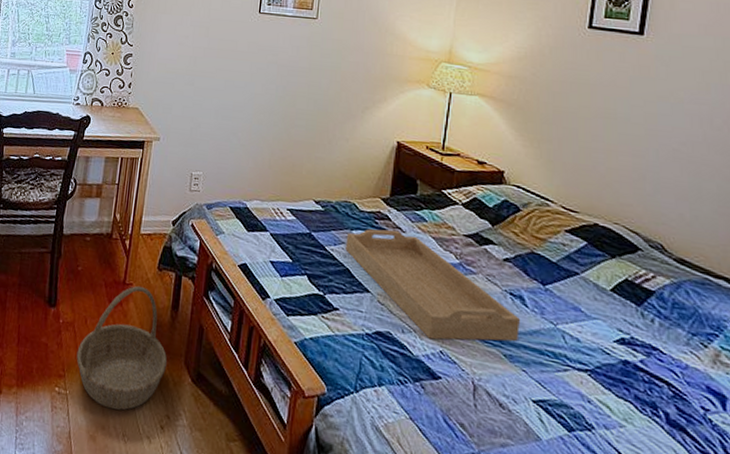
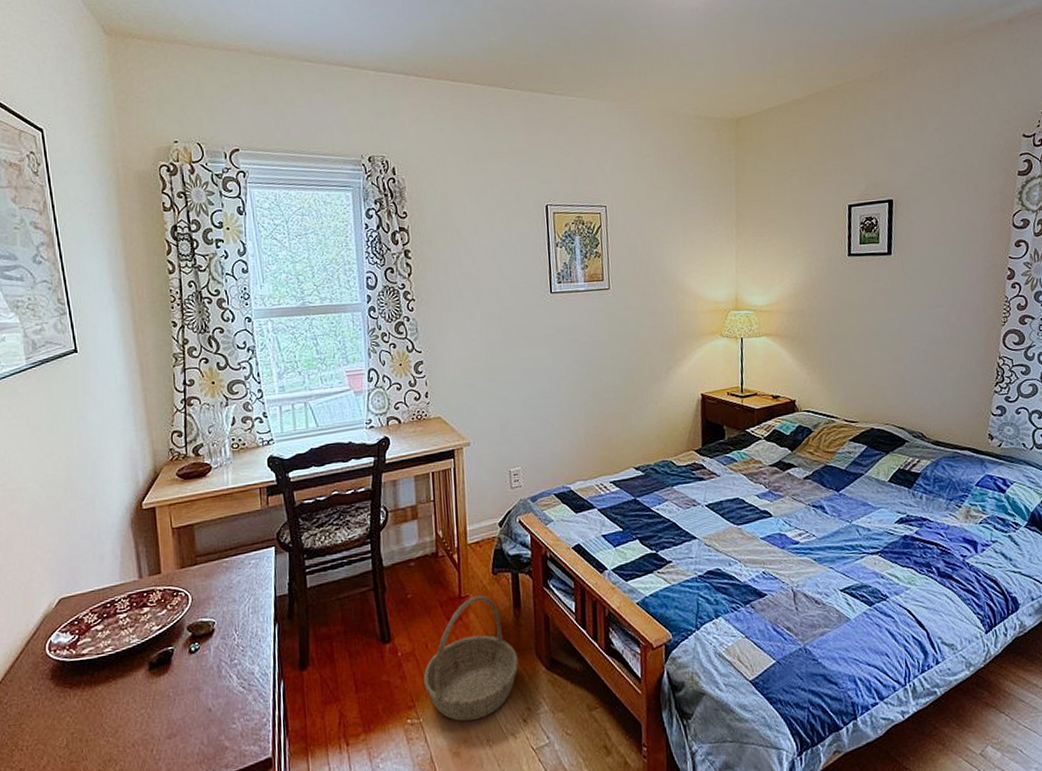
serving tray: present [345,228,520,342] -> none [668,476,824,565]

